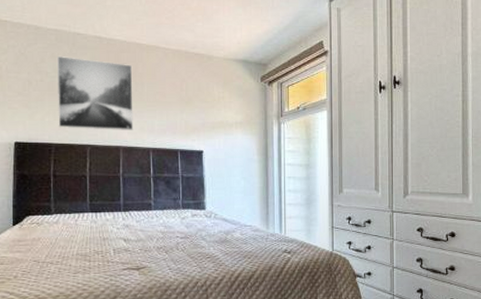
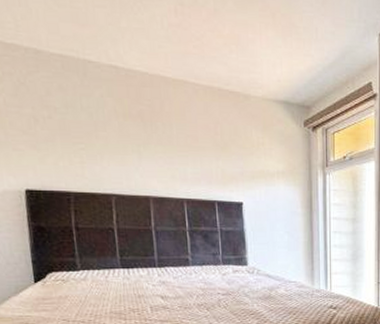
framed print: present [57,56,133,130] -> none [66,89,164,178]

